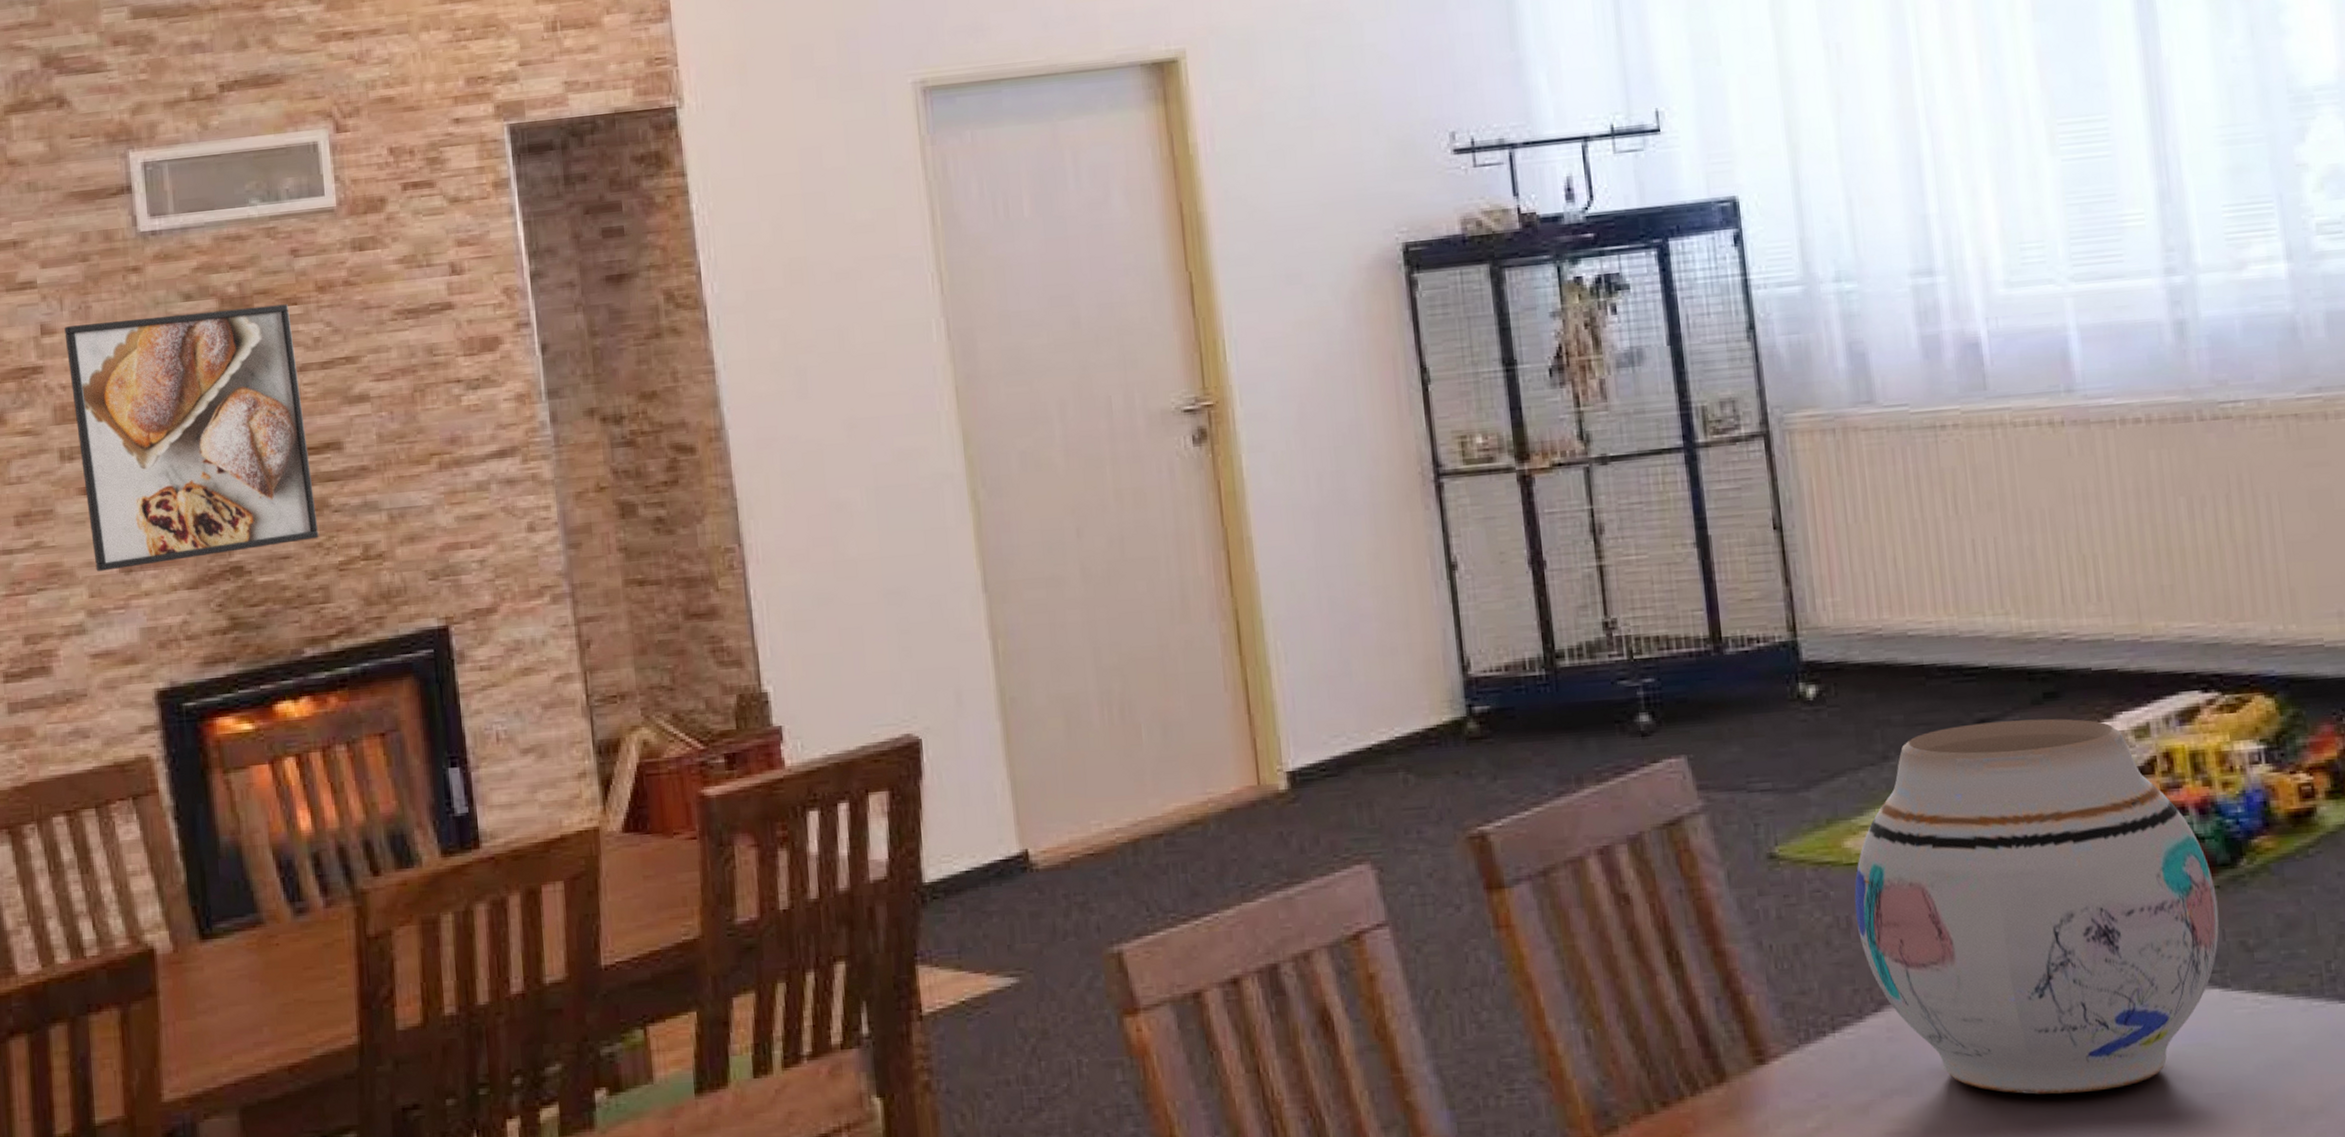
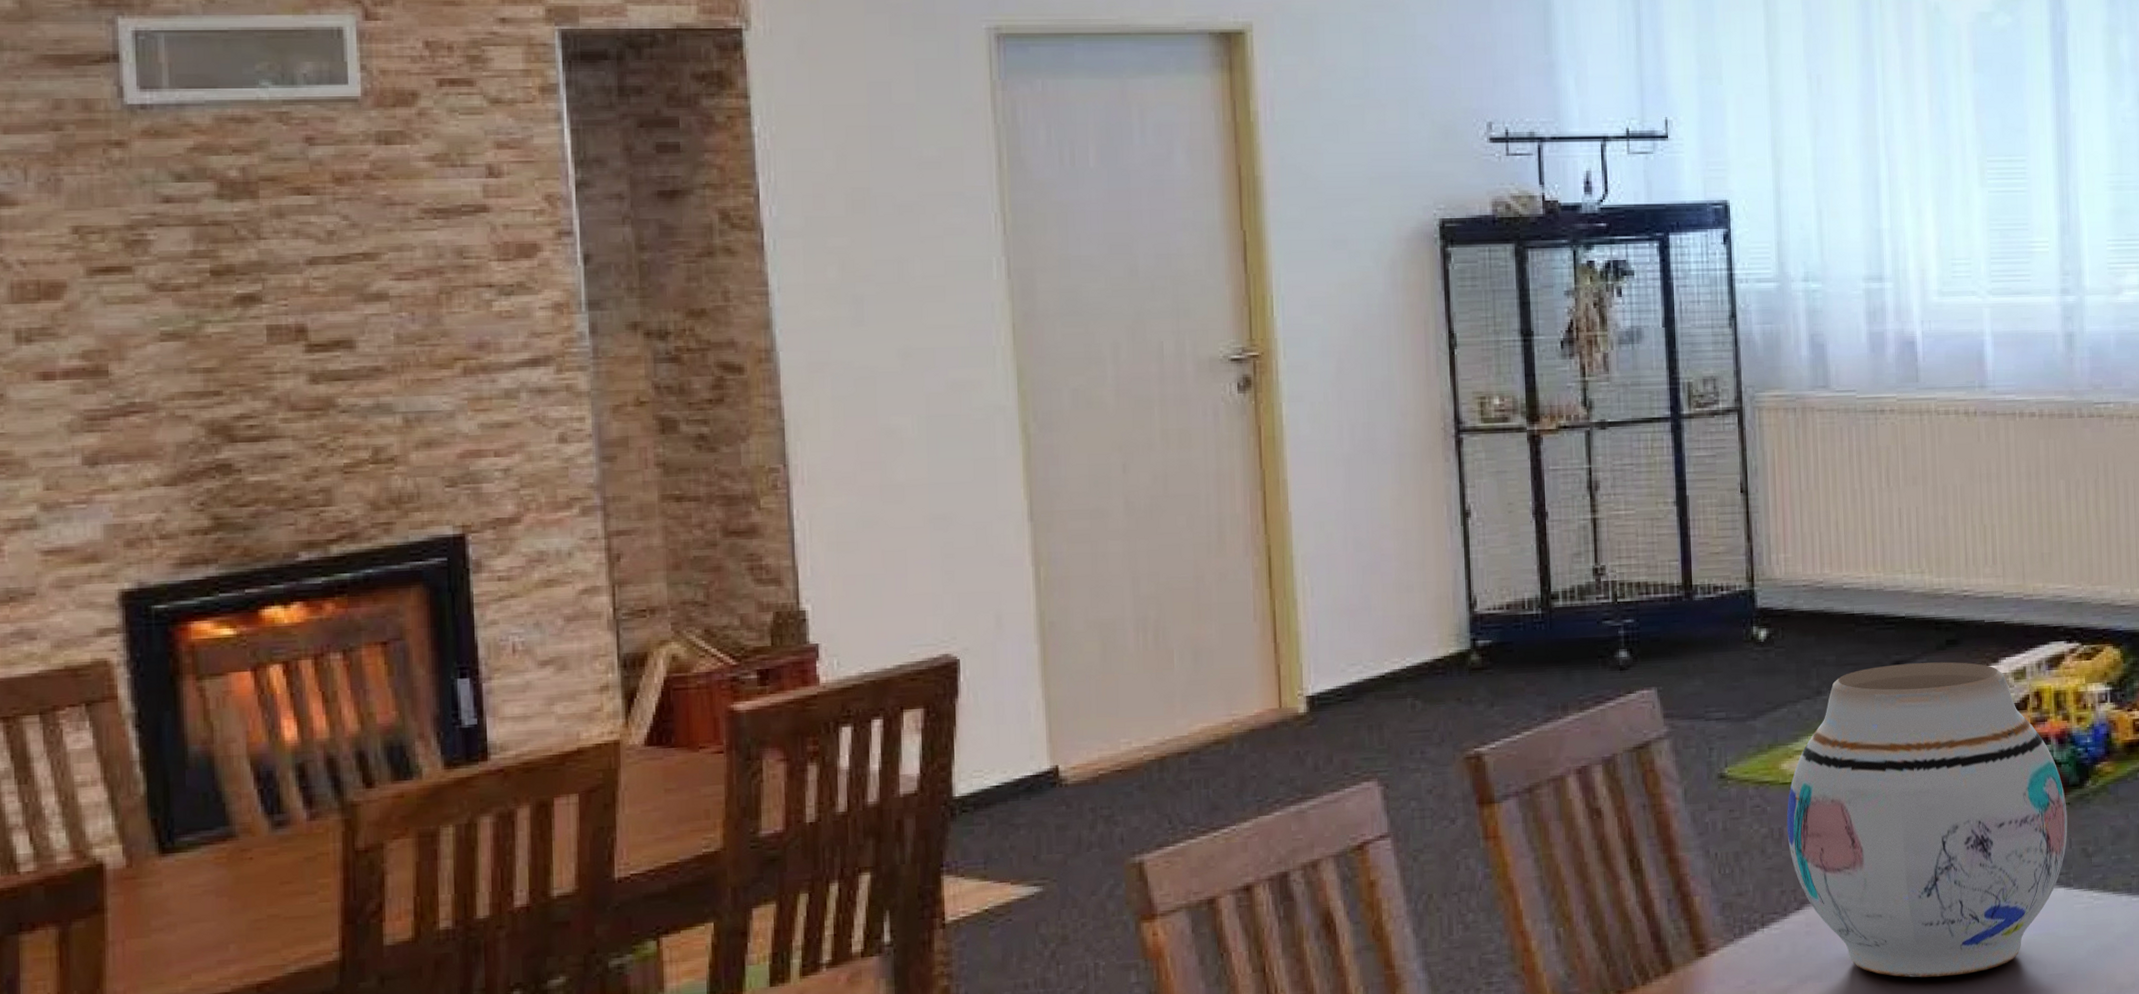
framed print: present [64,304,319,571] -> none [28,193,322,463]

